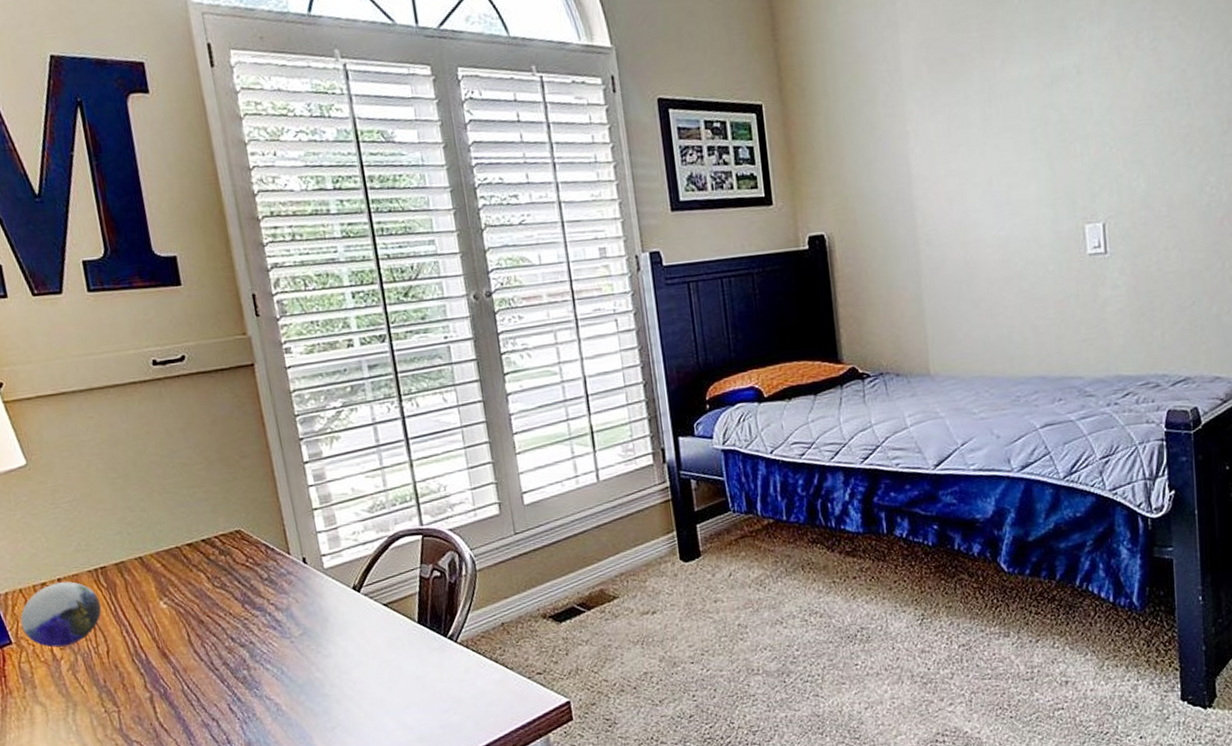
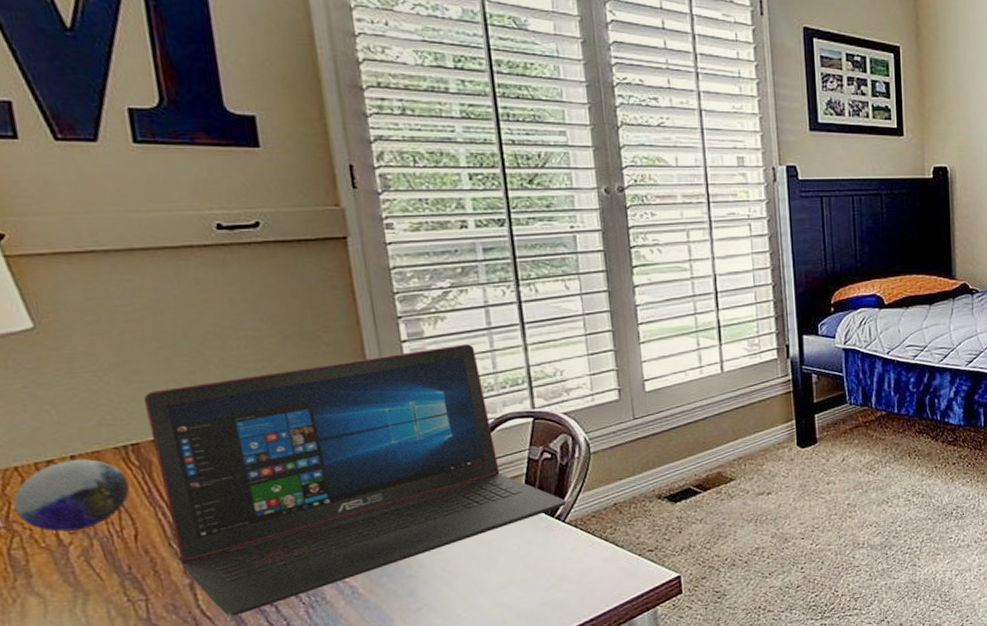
laptop: none [107,462,458,729] -> present [143,344,567,616]

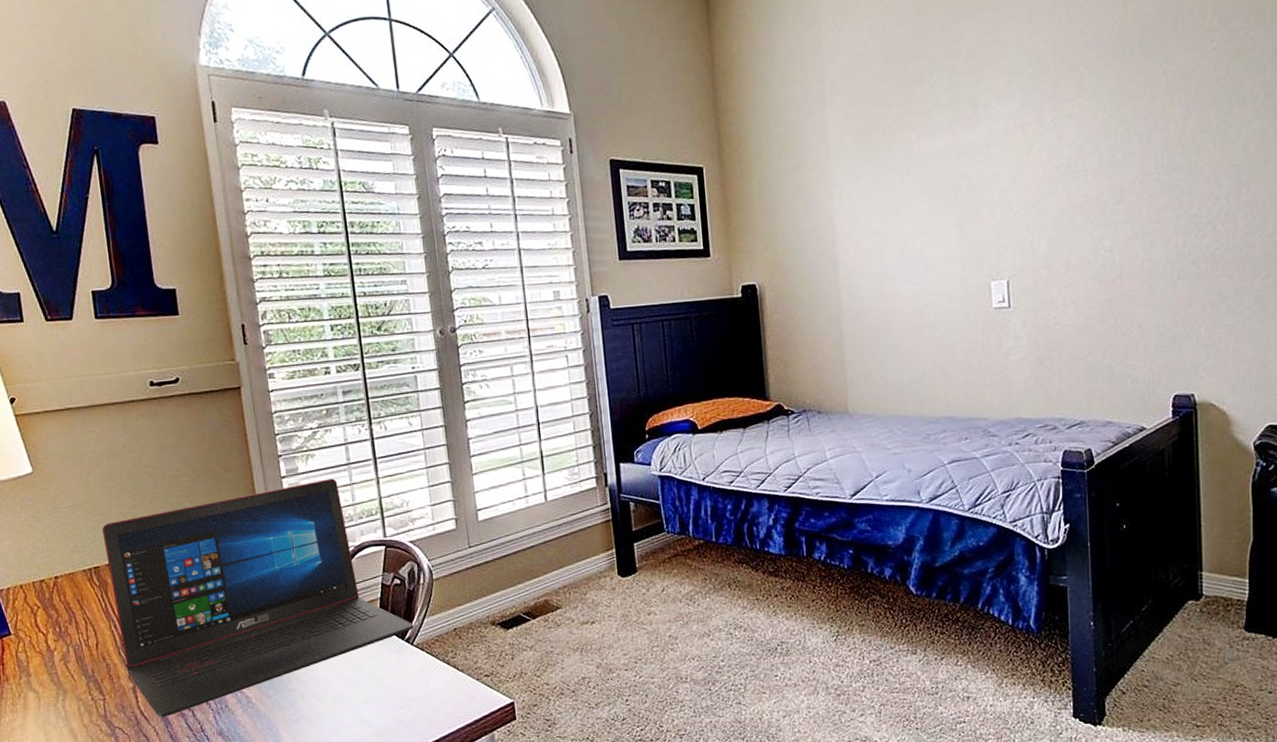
decorative orb: present [13,459,131,532] -> none [20,579,94,639]

